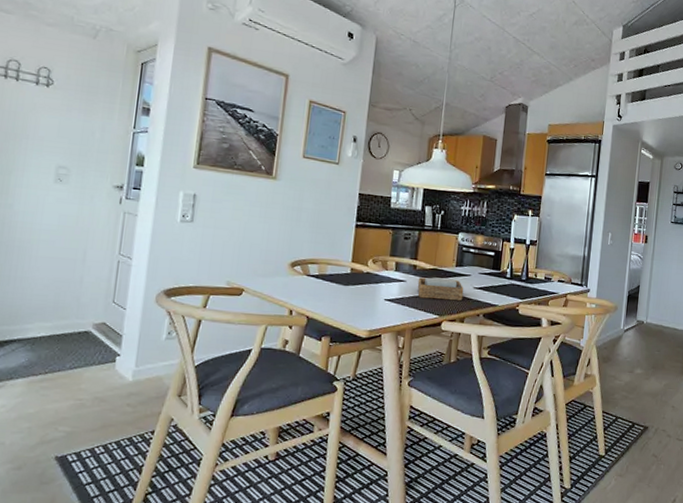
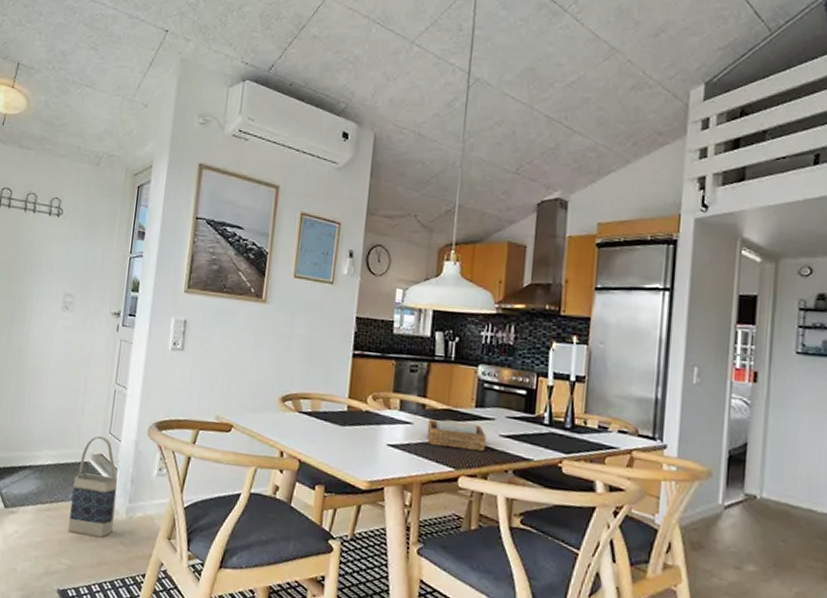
bag: none [66,305,124,402] -> present [68,435,119,538]

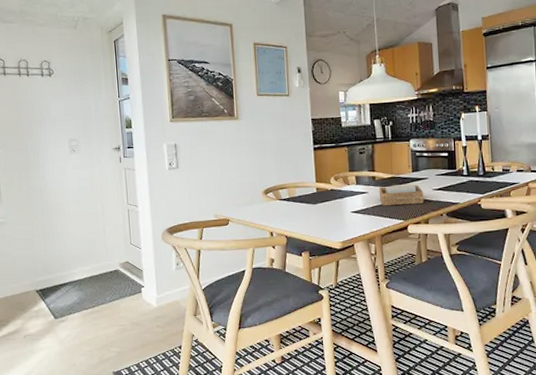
bag: present [68,435,119,538] -> none [109,247,148,326]

